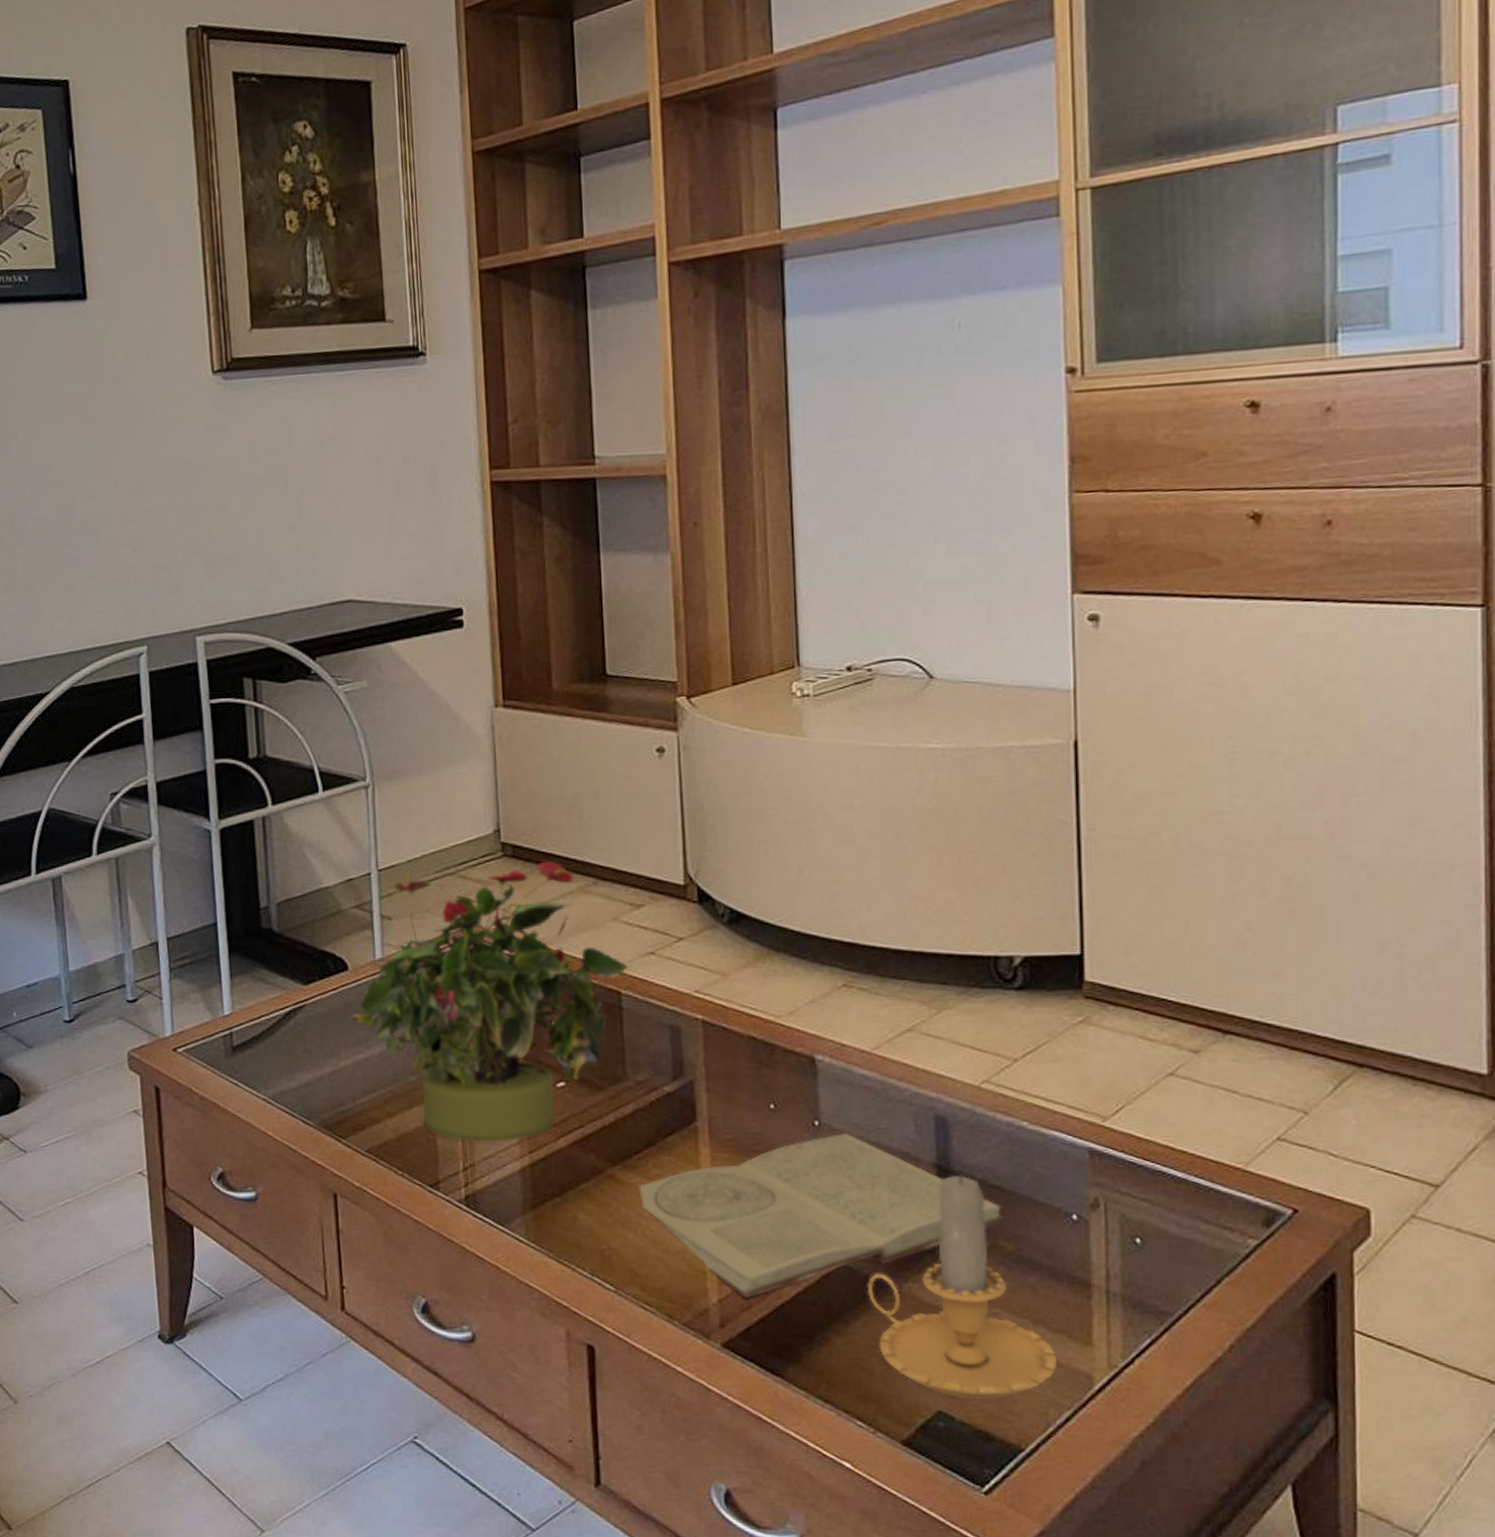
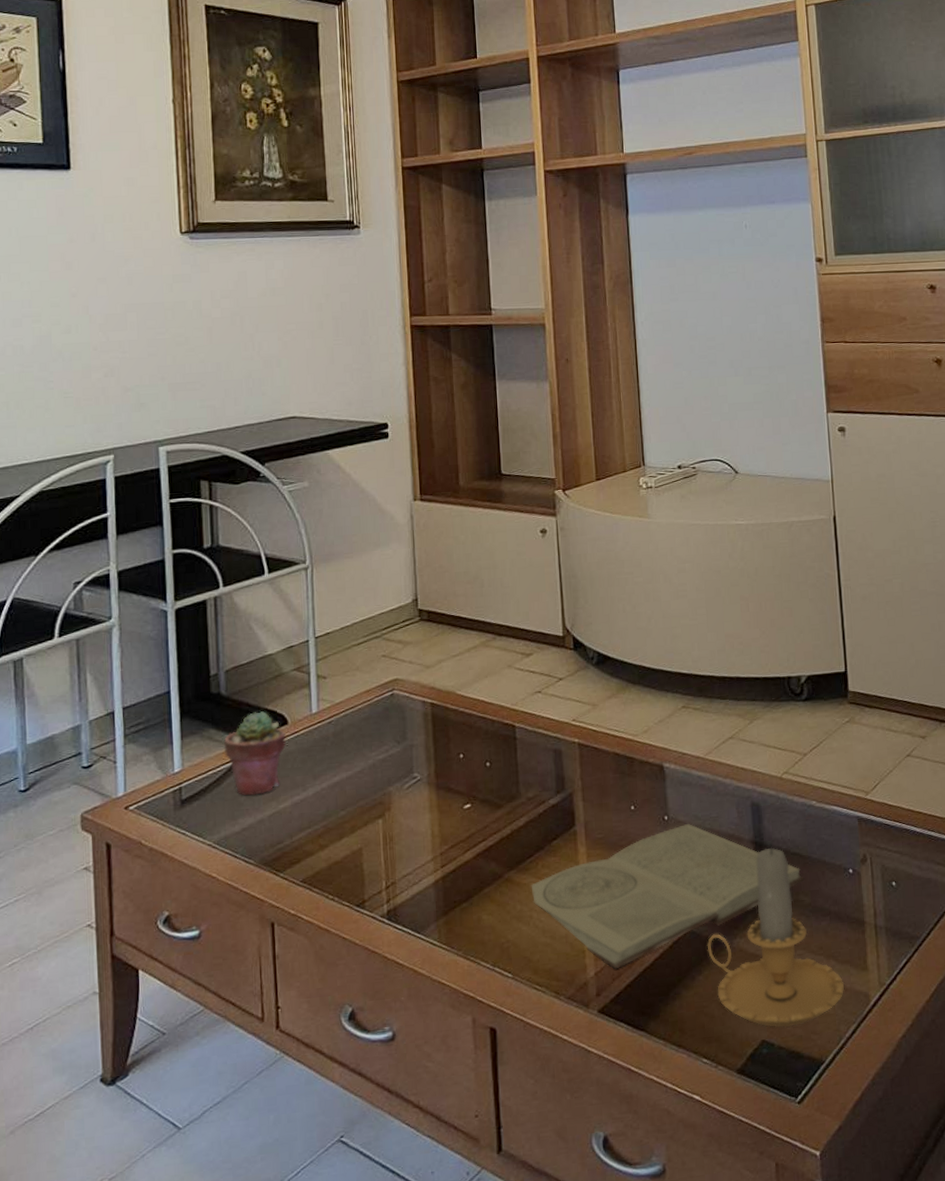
potted succulent: none [276,953,347,1049] -> present [223,711,287,796]
potted plant: present [352,861,629,1142] -> none [290,622,521,864]

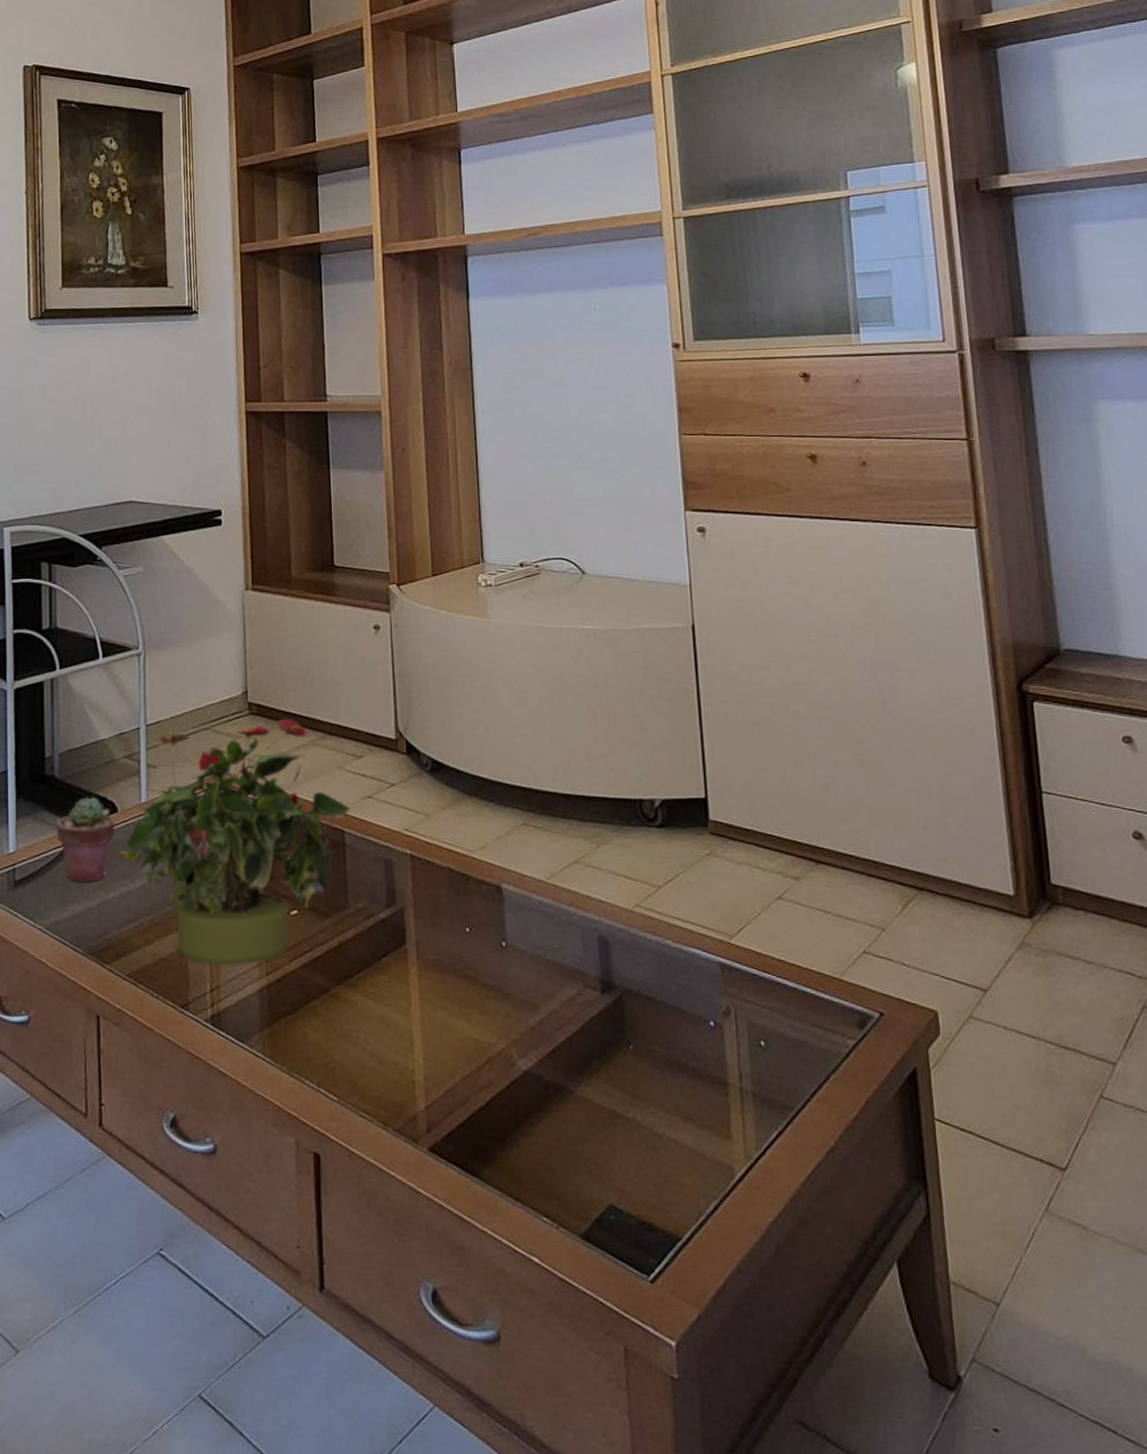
potted plant: none [290,622,521,864] -> present [119,718,351,965]
book: present [531,824,804,970] -> none [358,953,658,1106]
candle: present [707,843,845,1028] -> none [547,983,705,1194]

